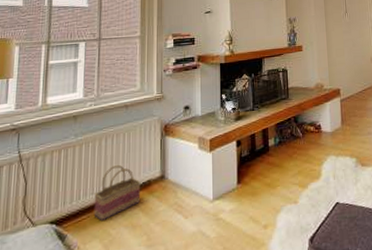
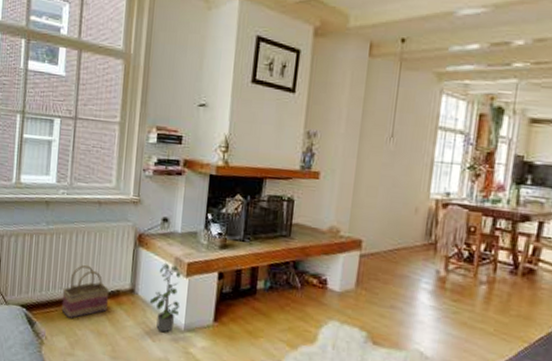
potted plant: none [179,143,207,208] -> present [149,262,181,333]

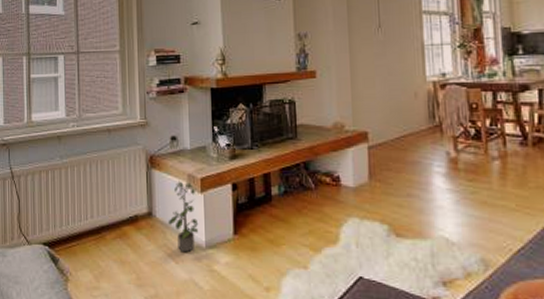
basket: present [61,264,110,319] -> none [82,193,128,251]

